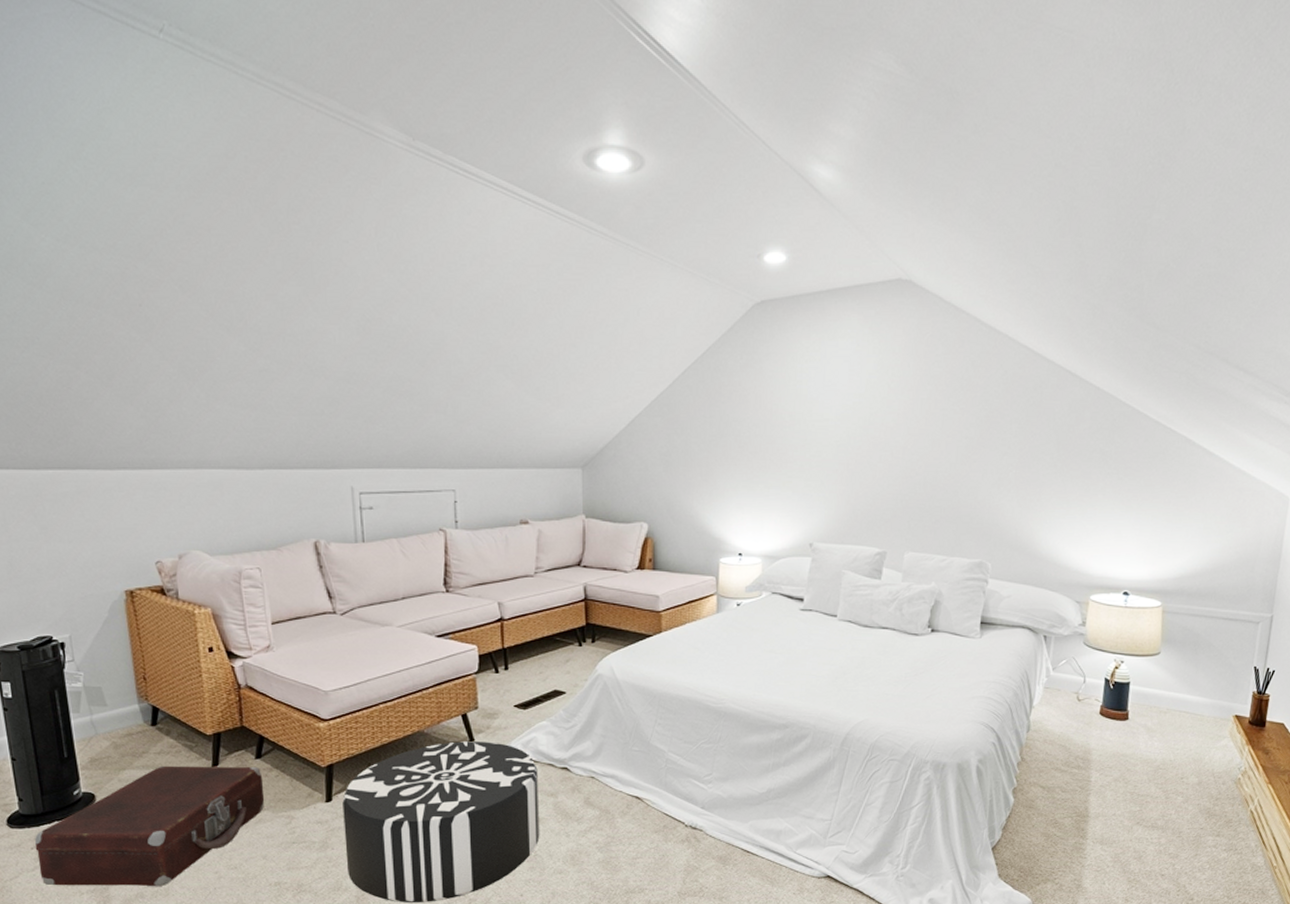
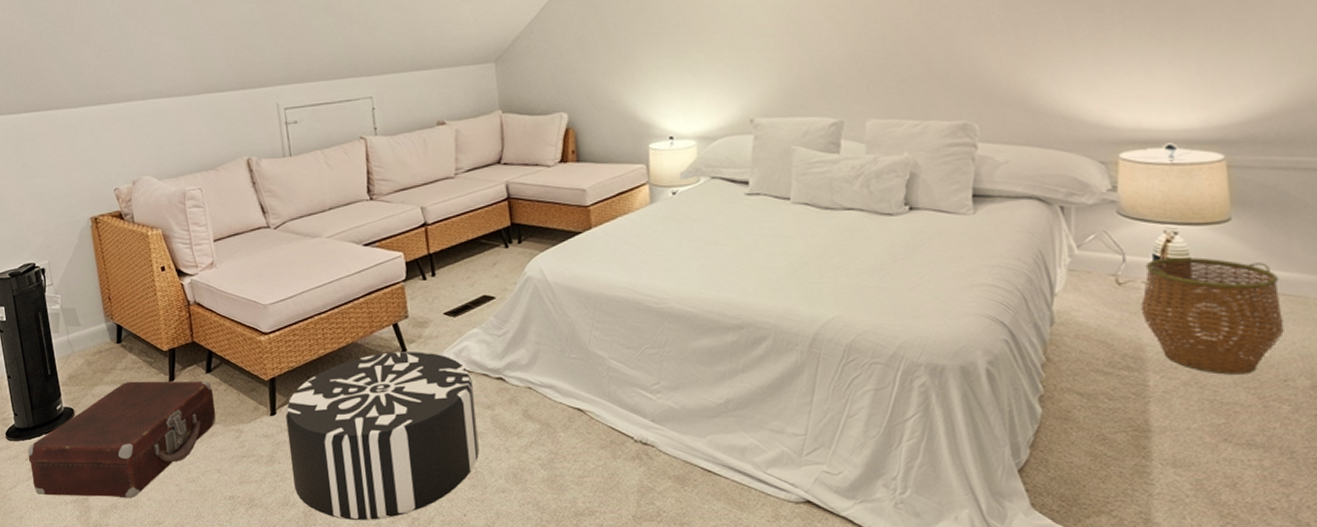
basket: none [1092,680,1187,773] -> present [1141,257,1284,375]

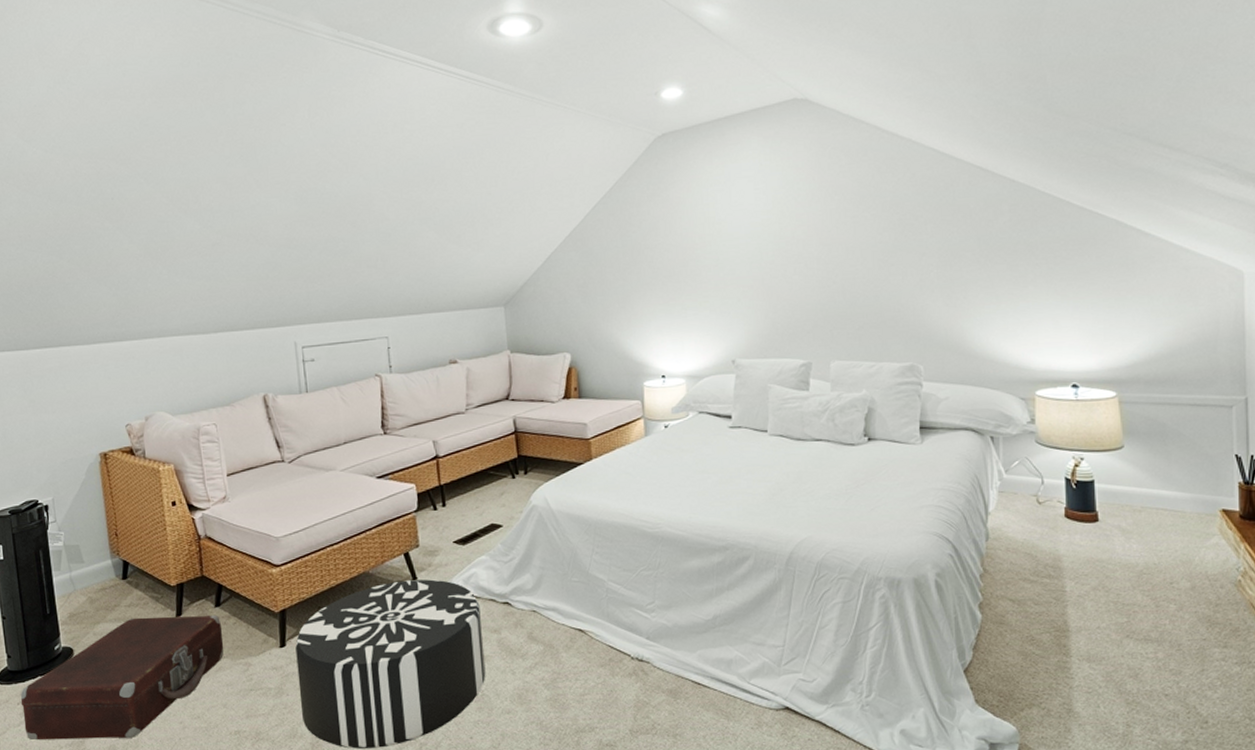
basket: present [1141,257,1284,375] -> none [1057,479,1168,580]

